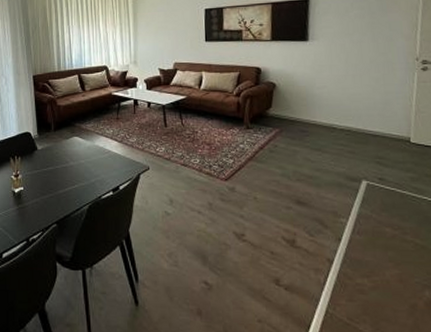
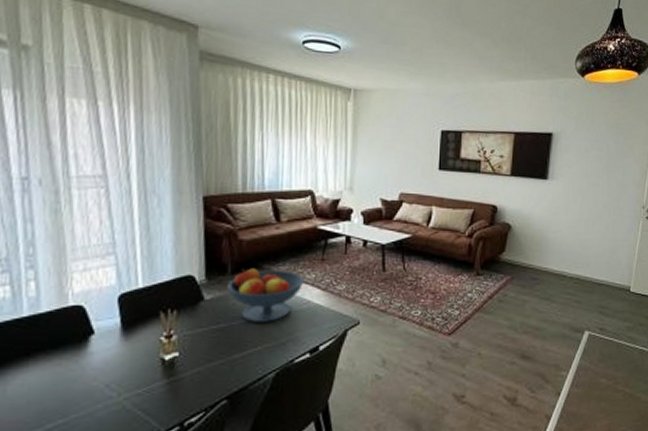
fruit bowl: none [52,126,105,167] -> present [228,268,305,322]

